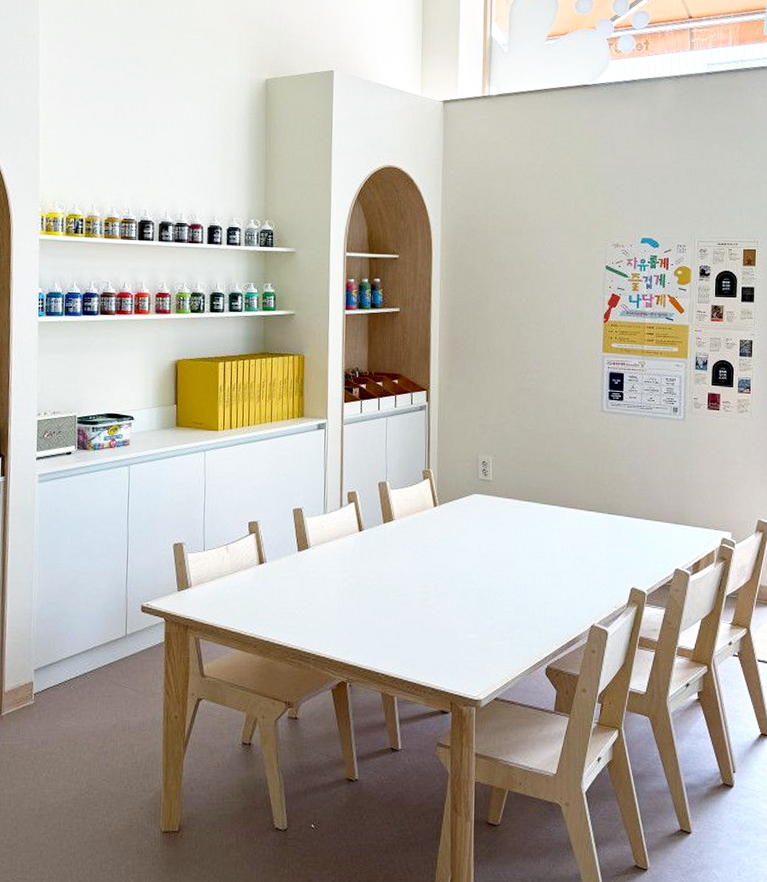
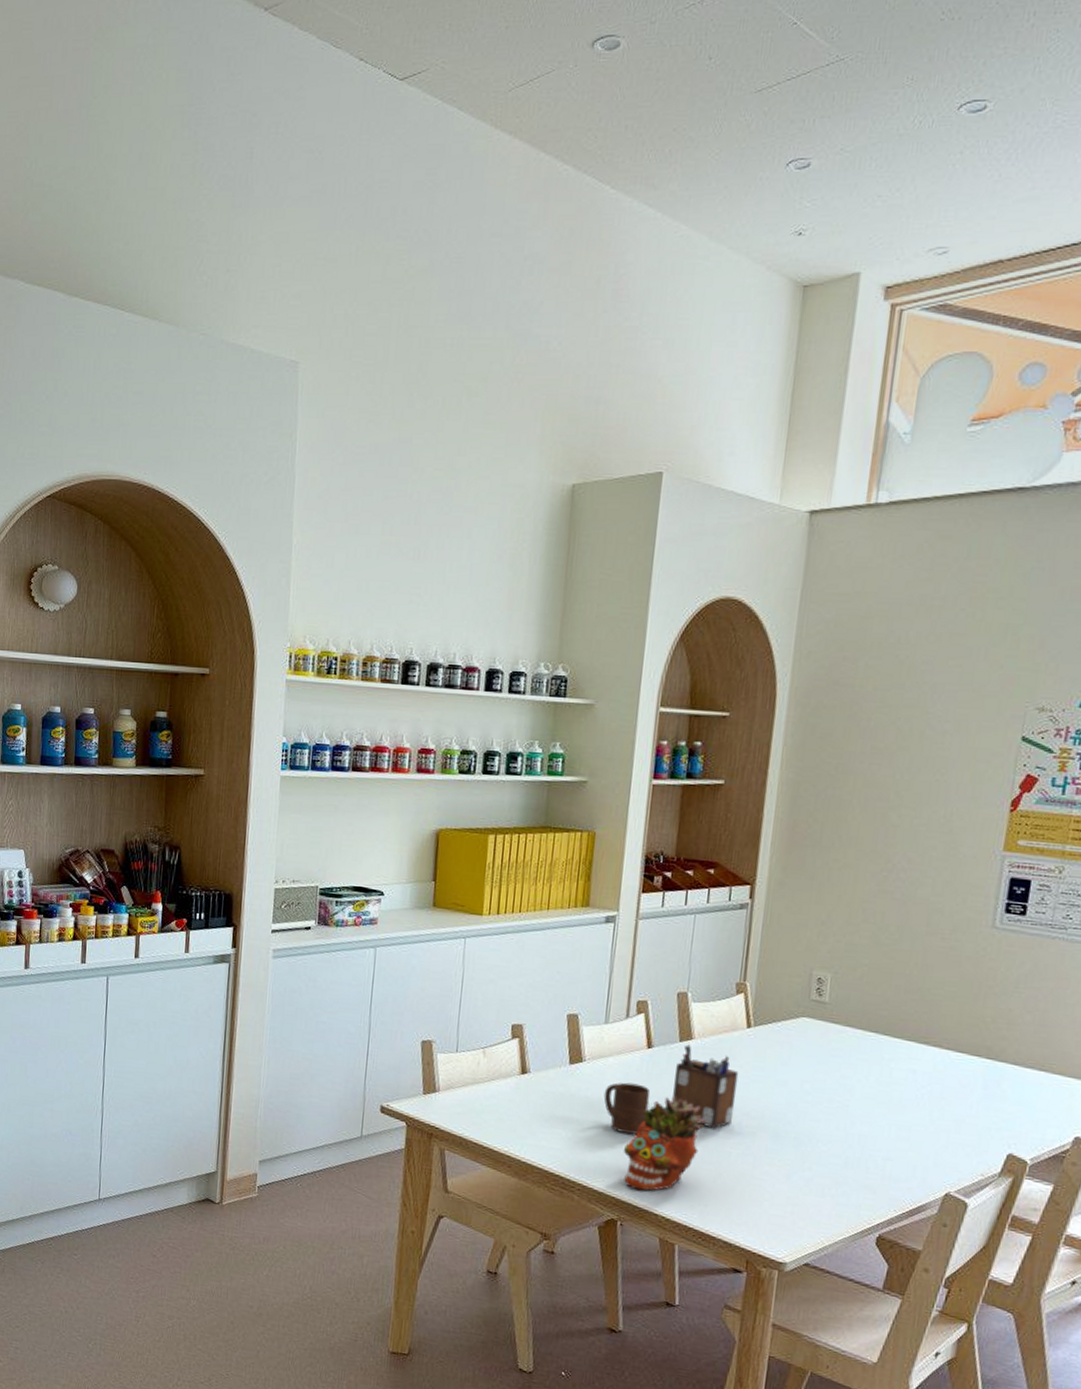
cup: none [327,562,364,606] -> present [603,1082,651,1134]
succulent planter: none [346,569,410,654] -> present [623,1095,707,1191]
desk organizer: none [382,525,431,594] -> present [673,1044,739,1129]

